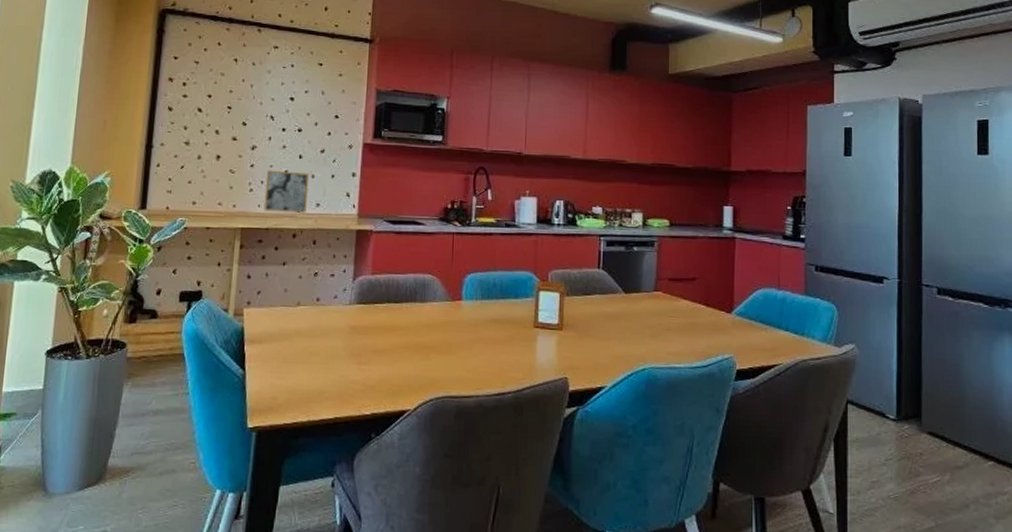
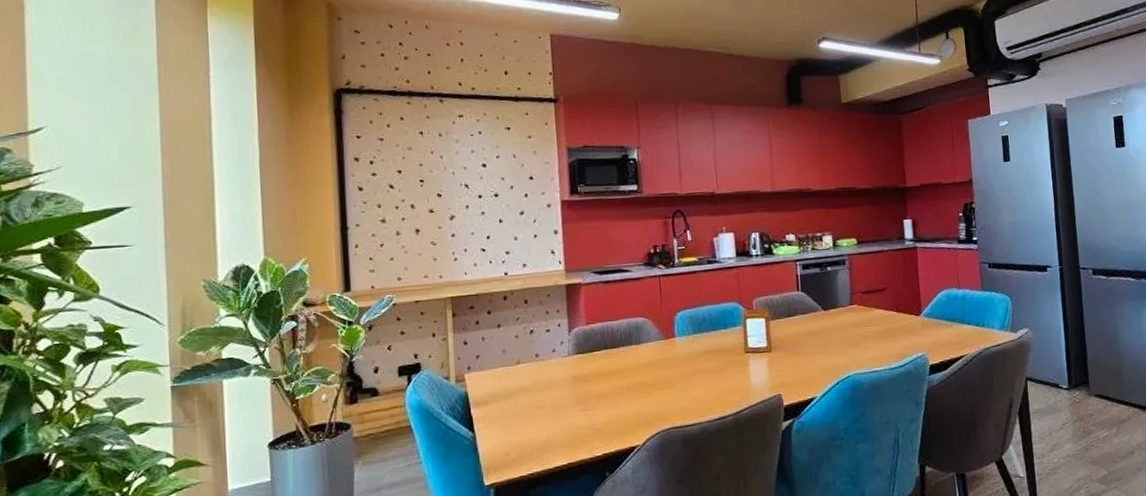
wall art: present [263,170,309,213] -> none [468,236,514,278]

